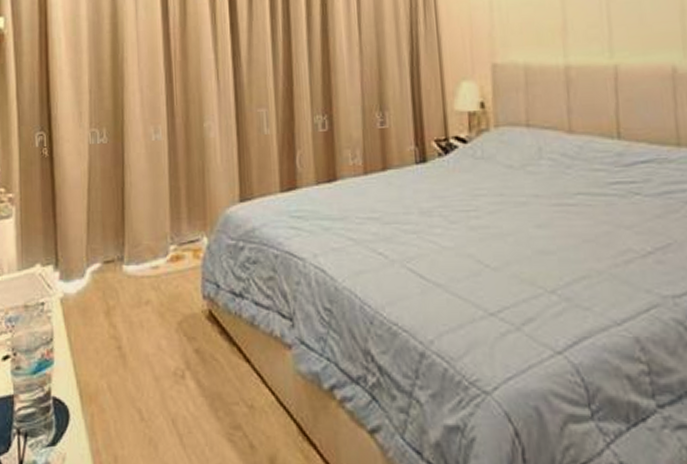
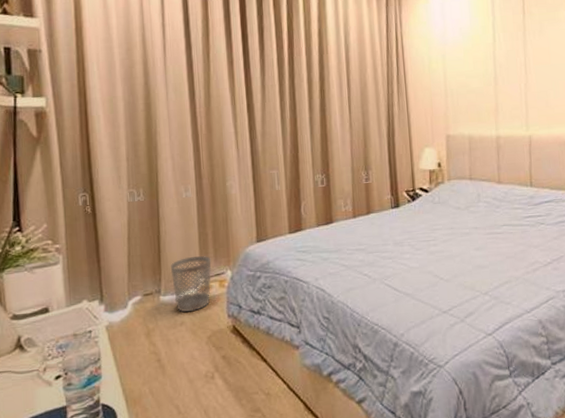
wastebasket: none [135,215,184,288] -> present [170,255,211,312]

